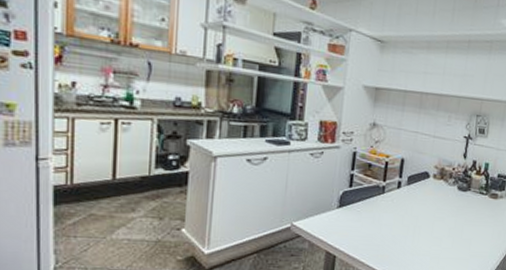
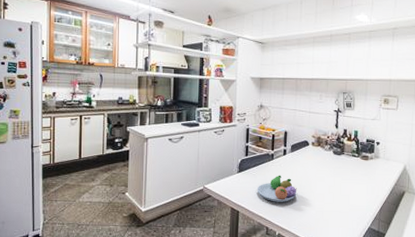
fruit bowl: none [360,212,411,246] -> present [257,175,297,202]

